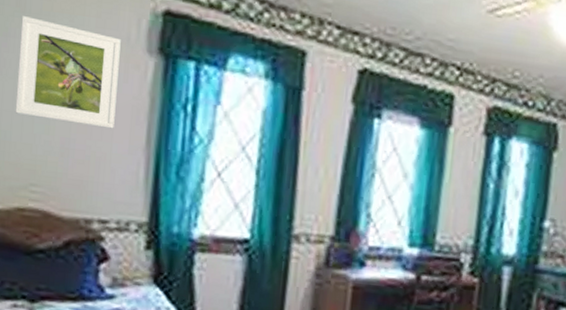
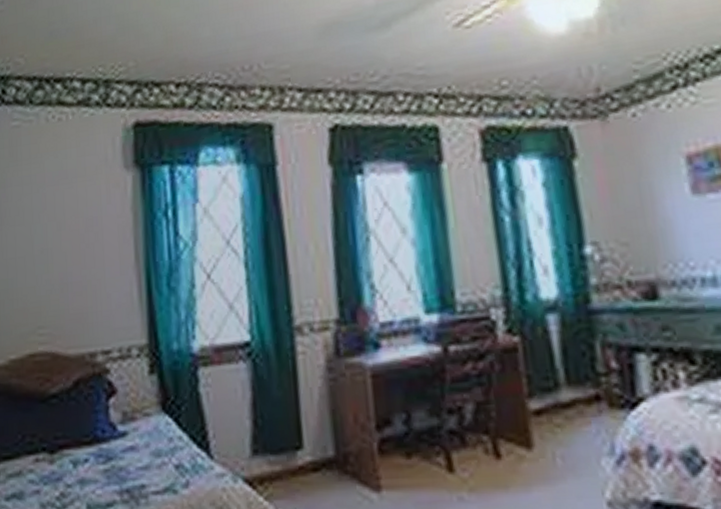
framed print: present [15,16,121,129] -> none [15,162,104,259]

